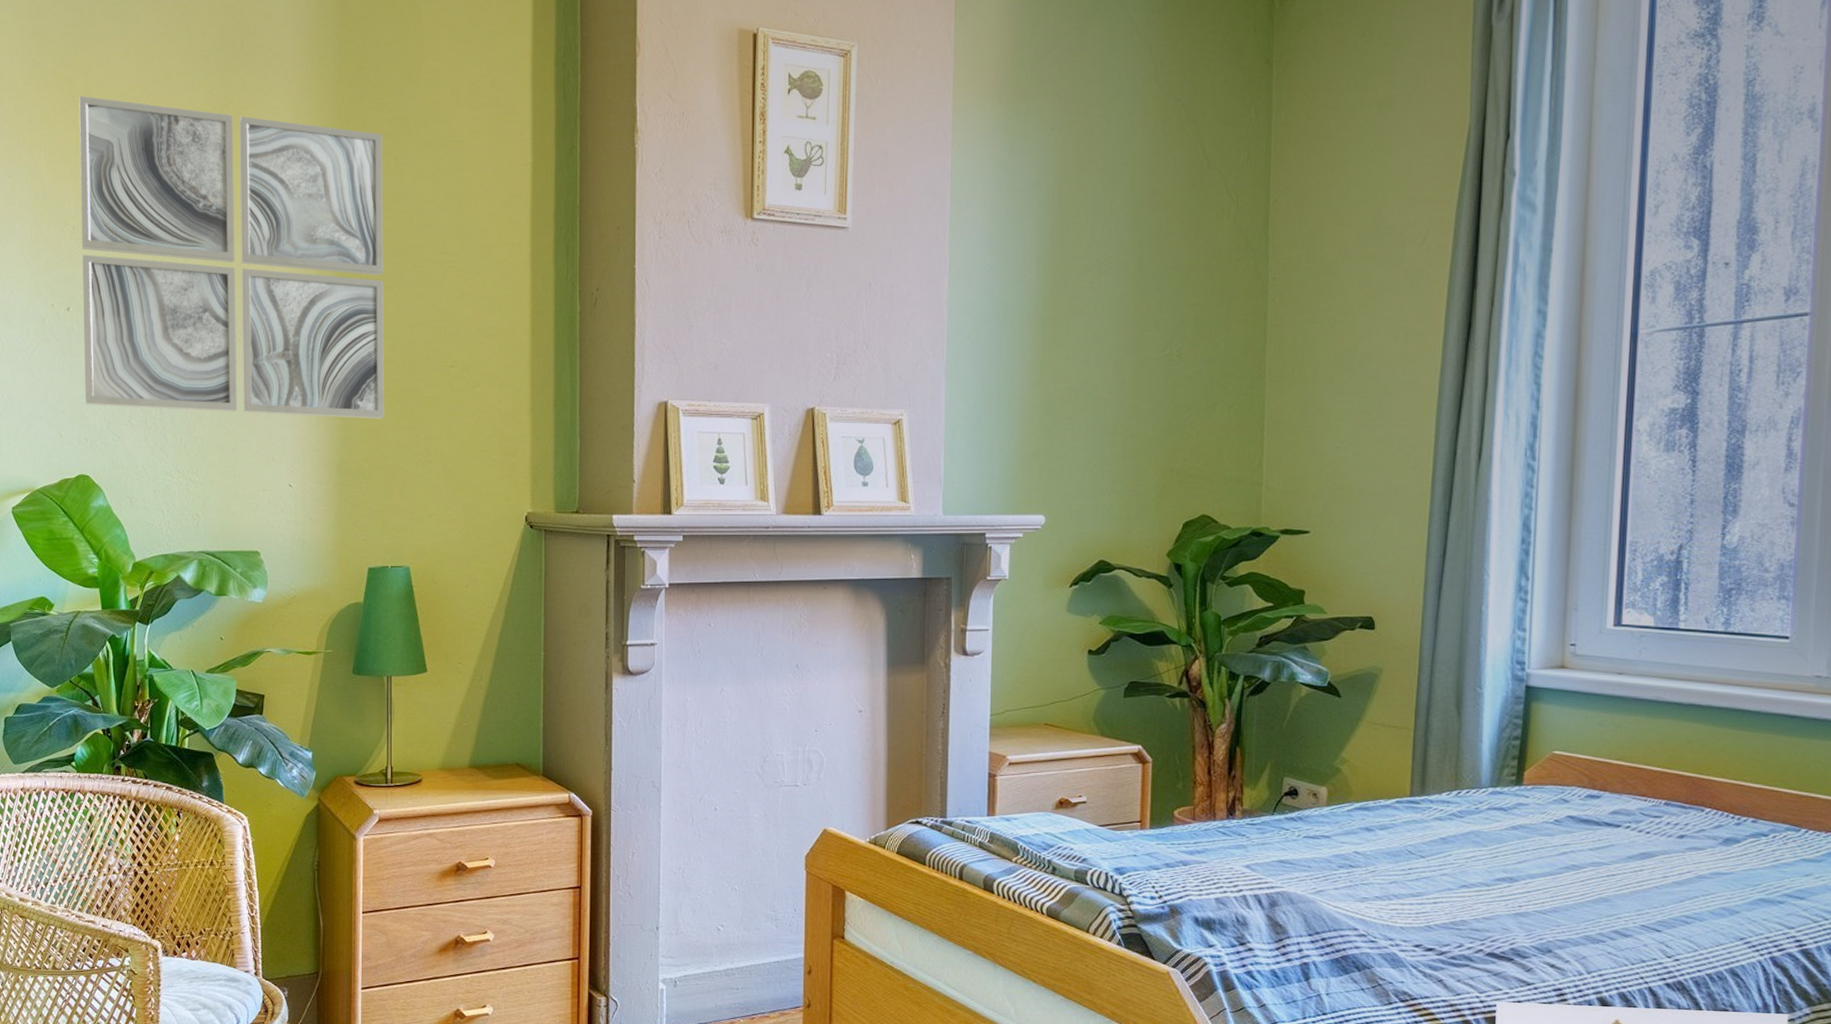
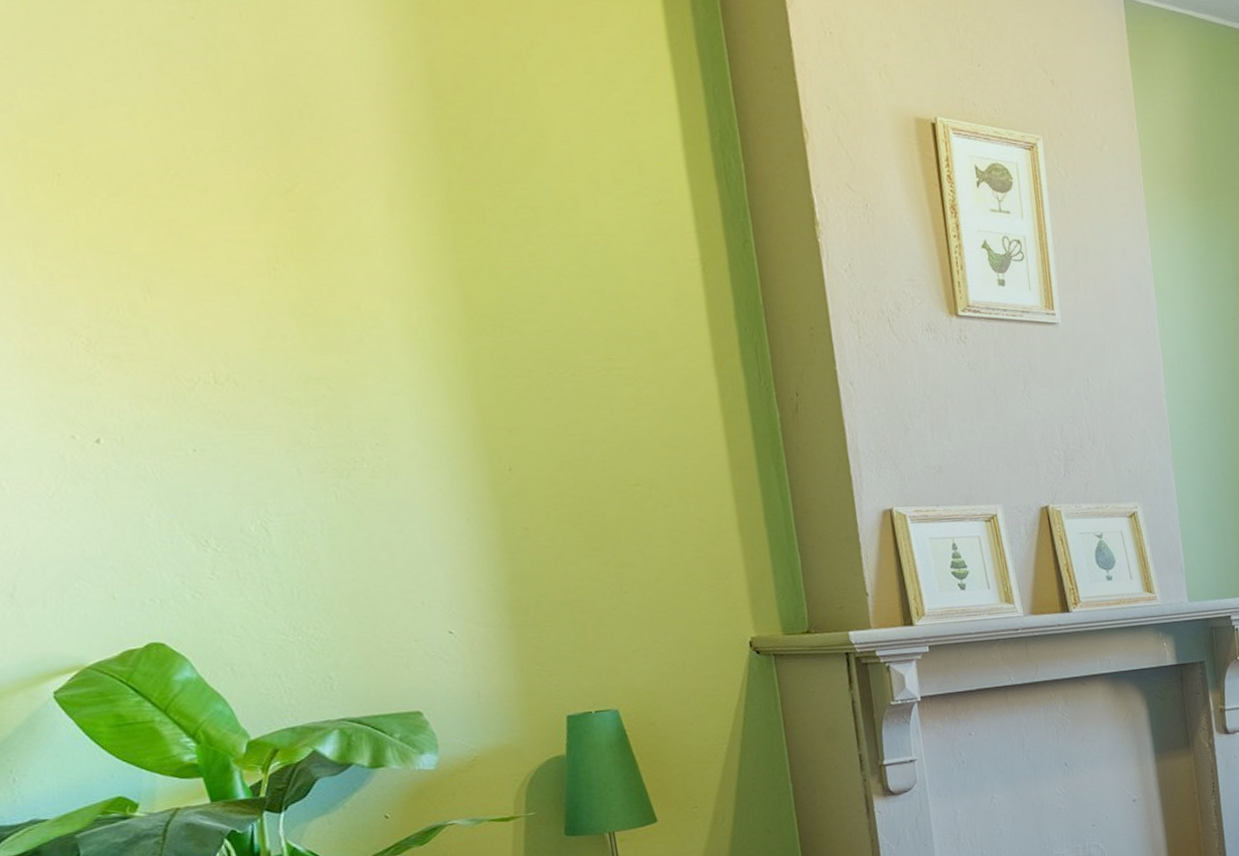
wall art: present [79,96,384,419] -> none [69,175,561,558]

